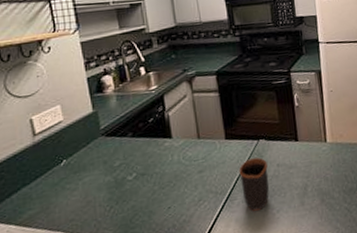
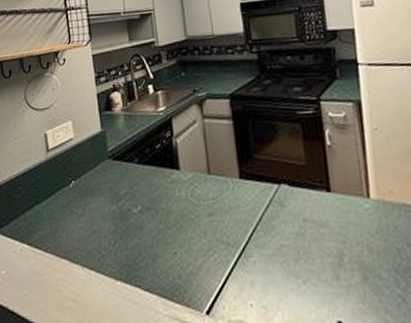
mug: present [238,157,269,212] -> none [255,207,293,278]

